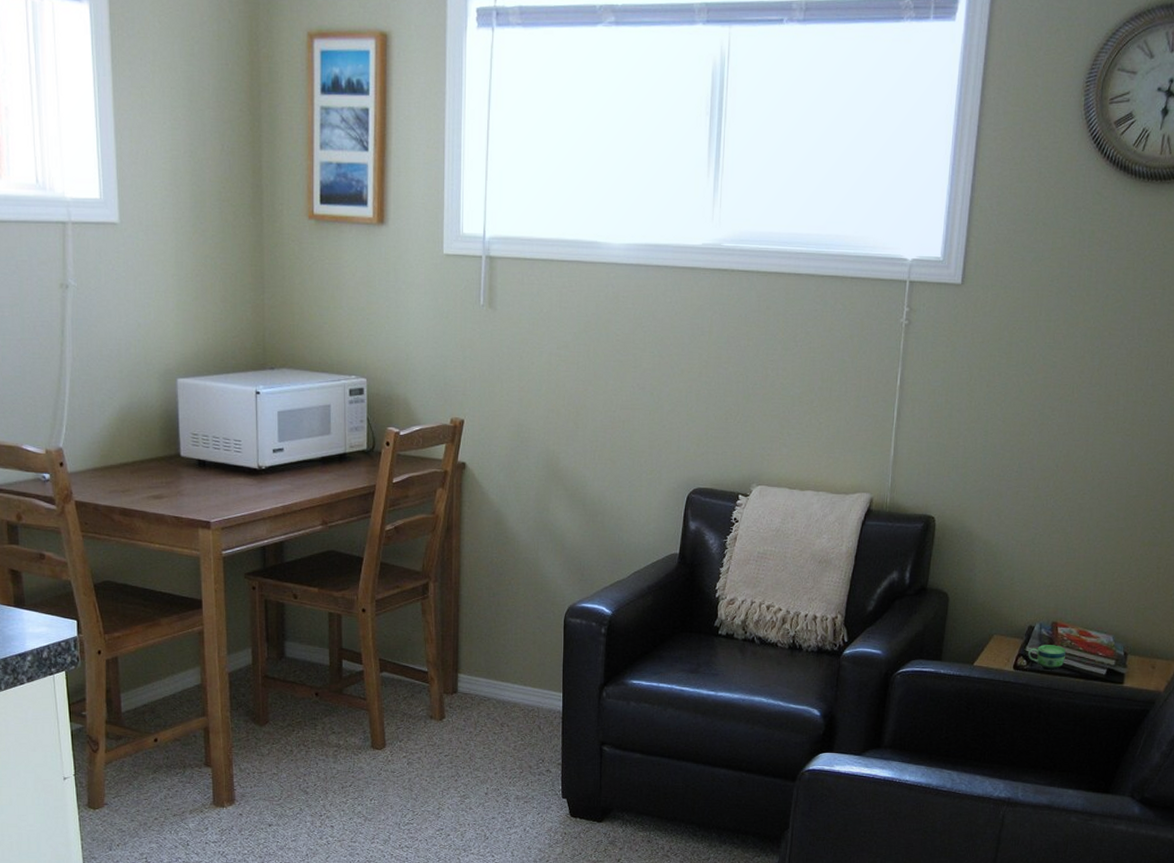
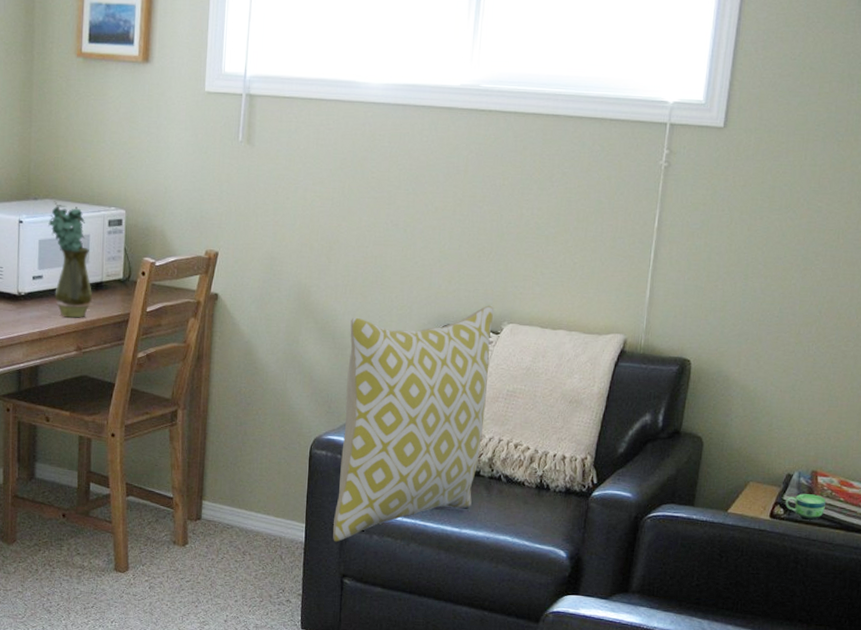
vase: none [287,370,336,491] -> present [48,201,92,318]
pillow: none [590,467,743,710] -> present [333,305,495,542]

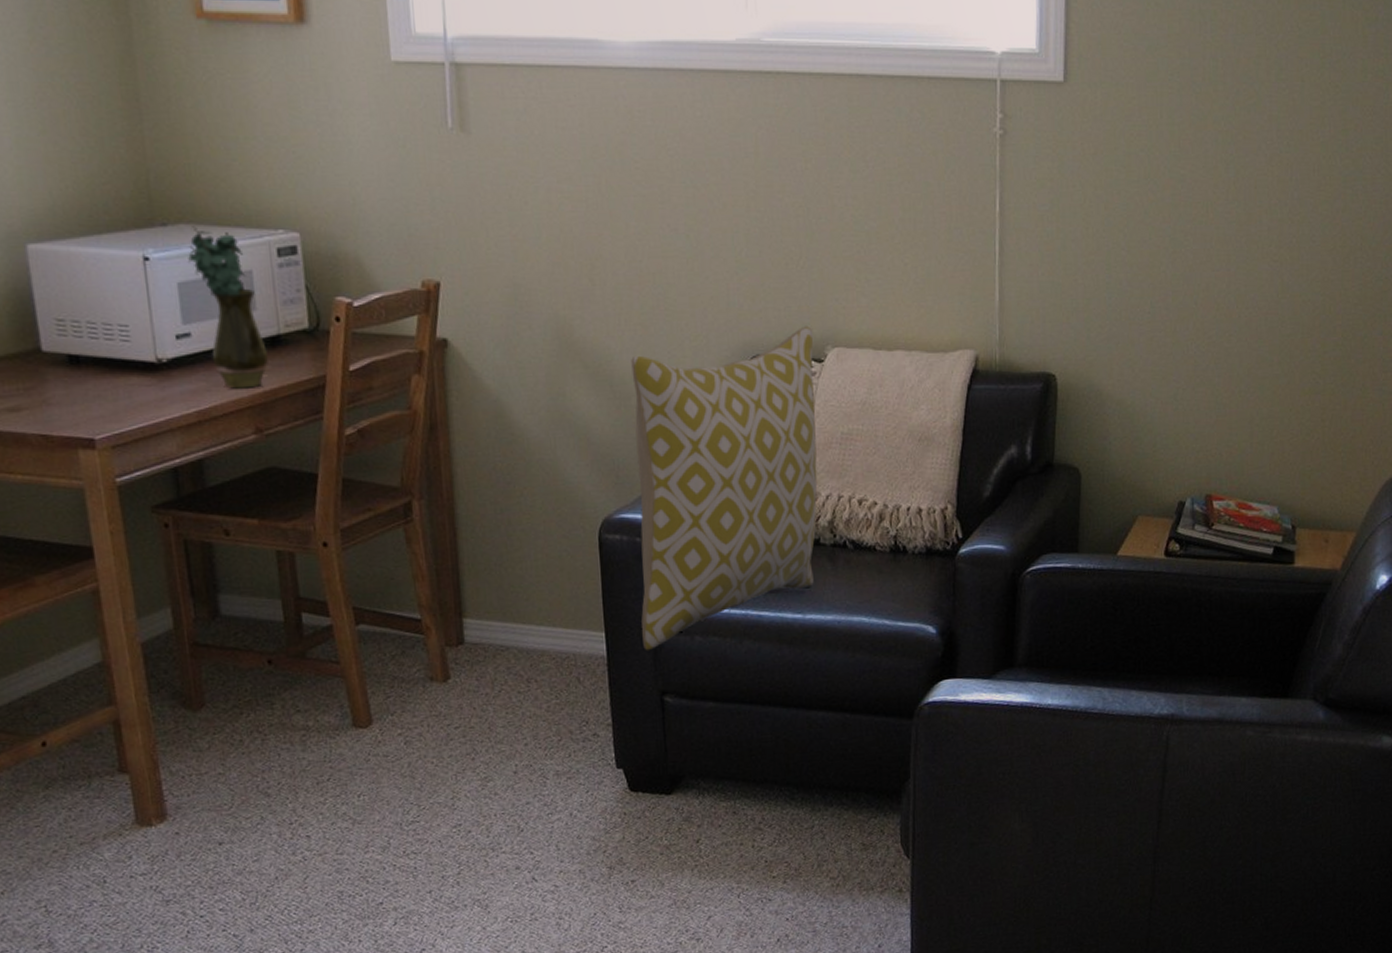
cup: present [785,494,827,520] -> none [1179,522,1225,554]

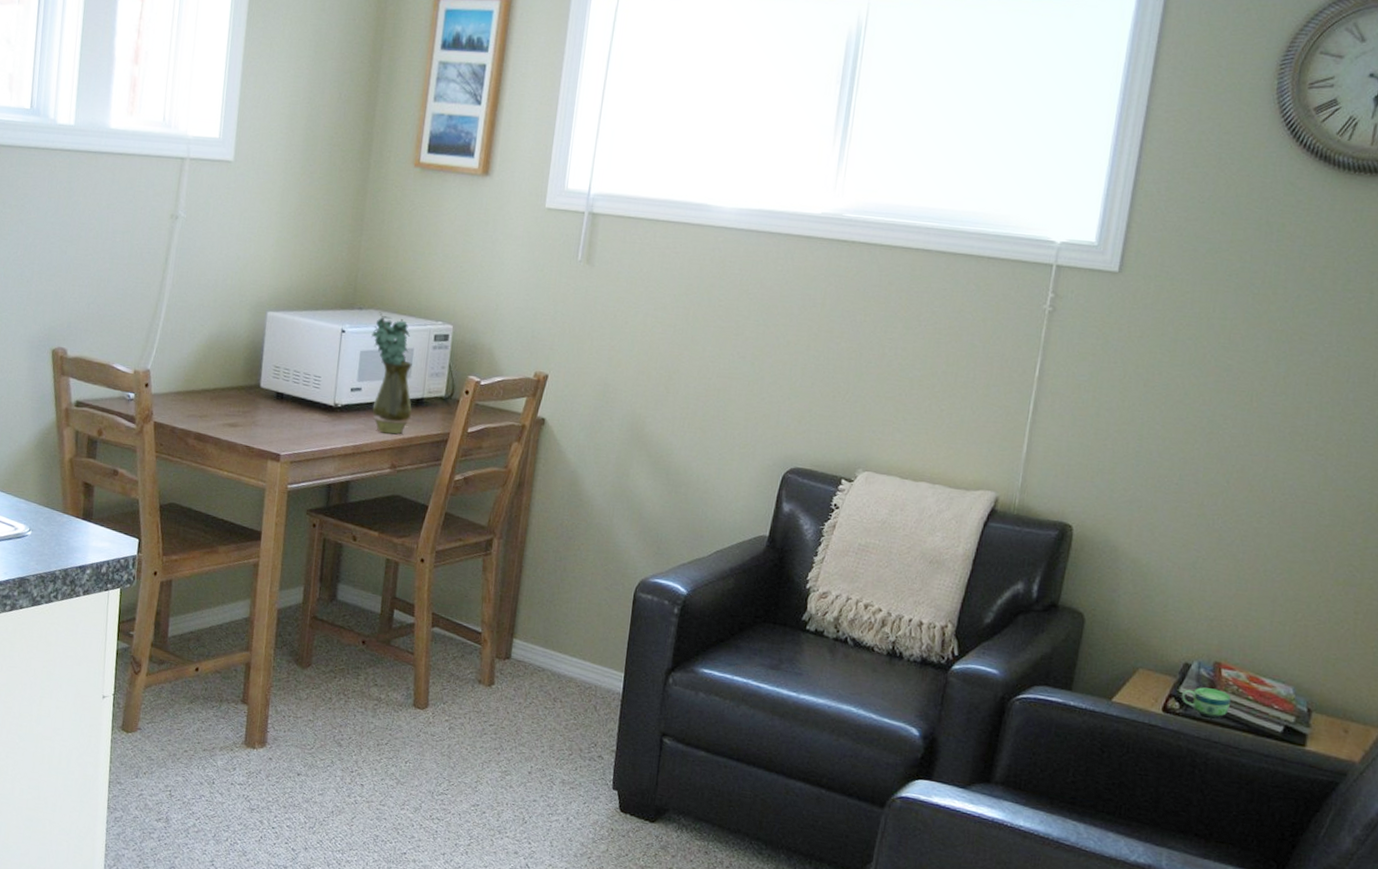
pillow: present [631,325,818,651] -> none [654,449,848,697]
cup: none [1179,522,1225,554] -> present [1181,687,1232,719]

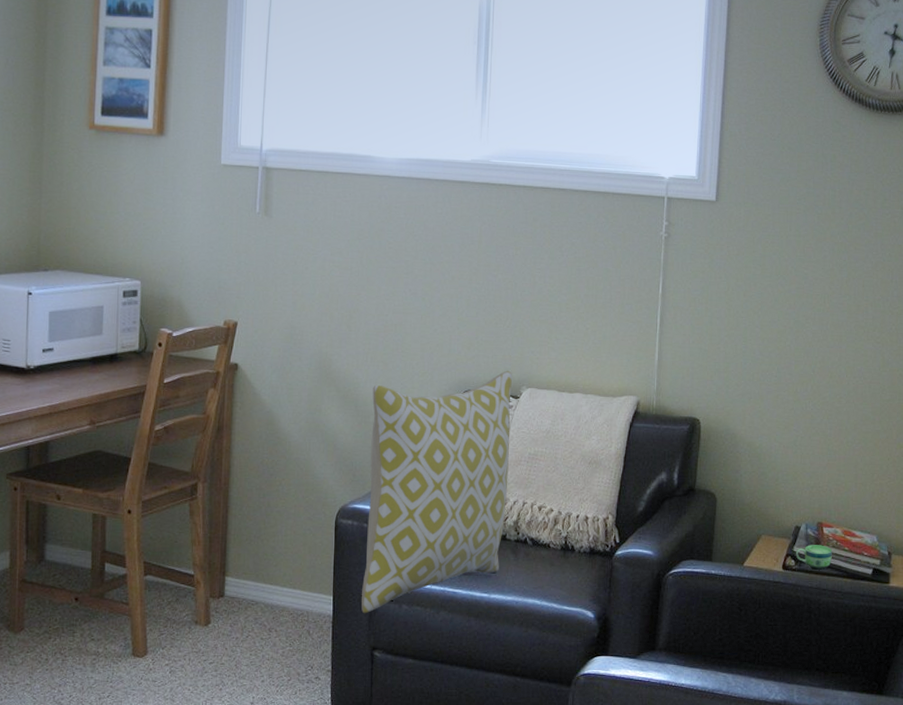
vase: present [371,312,412,435] -> none [59,272,106,391]
pillow: none [654,449,848,697] -> present [361,370,513,614]

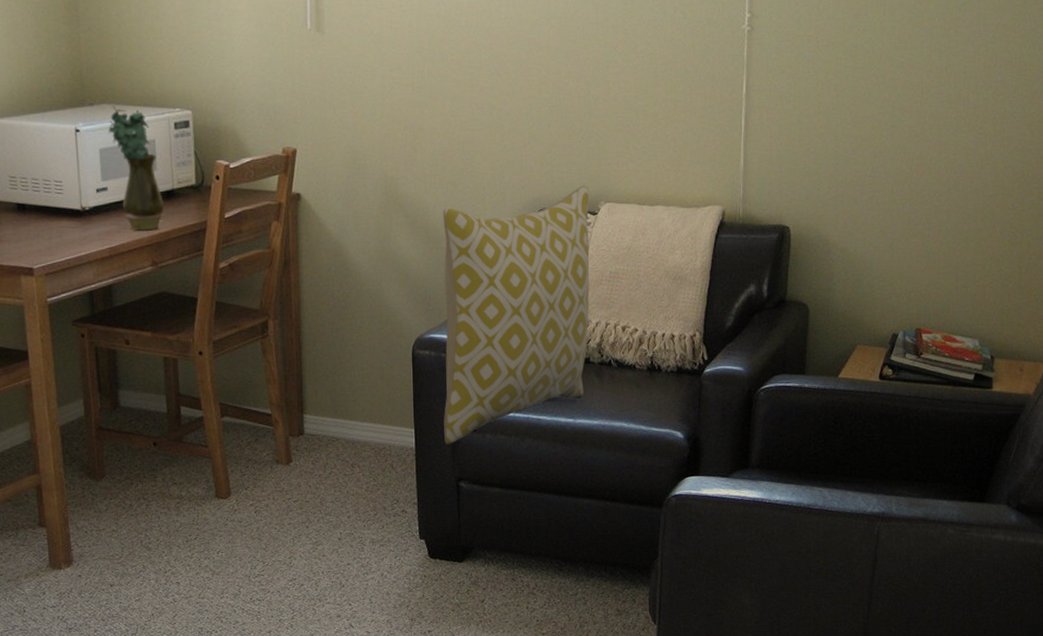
vase: none [59,272,106,391] -> present [108,106,164,231]
cup: present [795,545,833,570] -> none [892,352,932,378]

